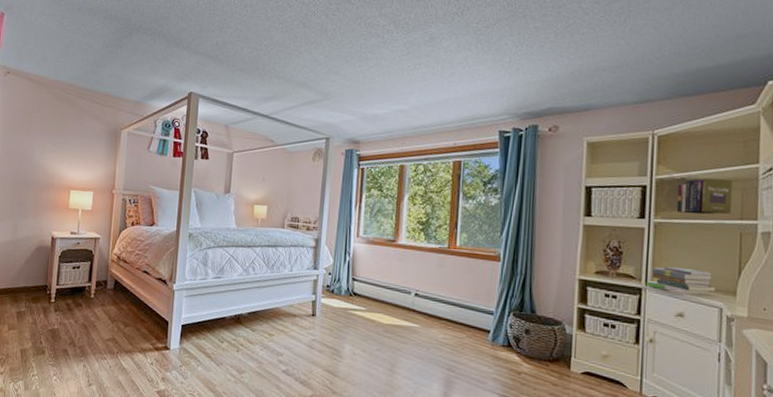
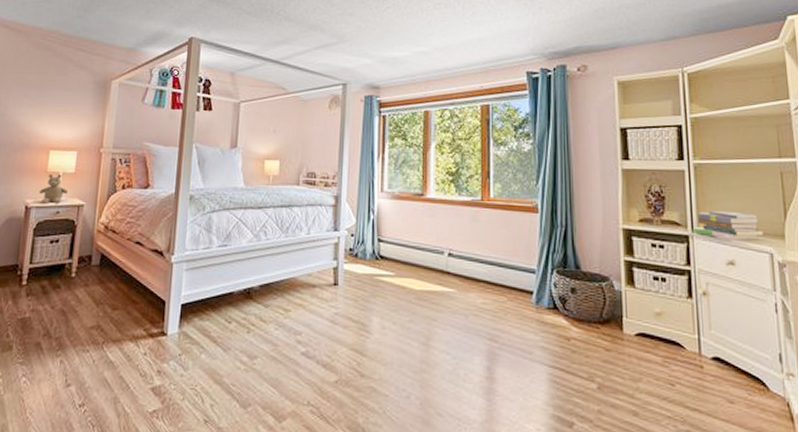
teddy bear: none [62,211,87,237] -> present [38,174,69,205]
books: present [676,178,733,215] -> none [712,116,770,154]

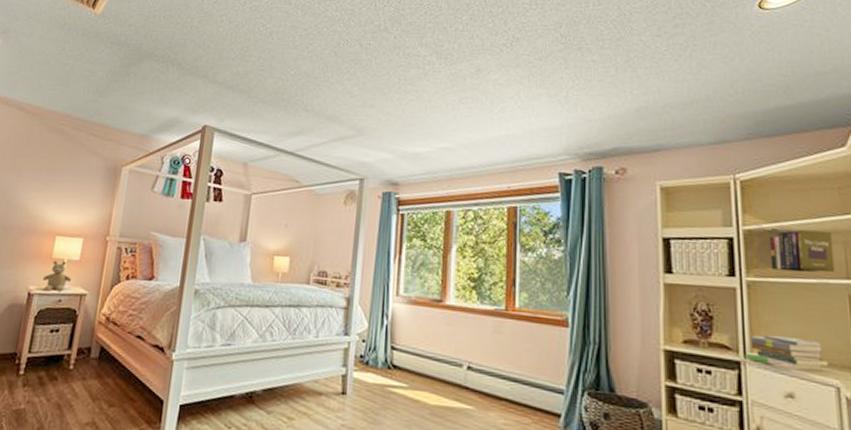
books: none [712,116,770,154] -> present [769,230,836,273]

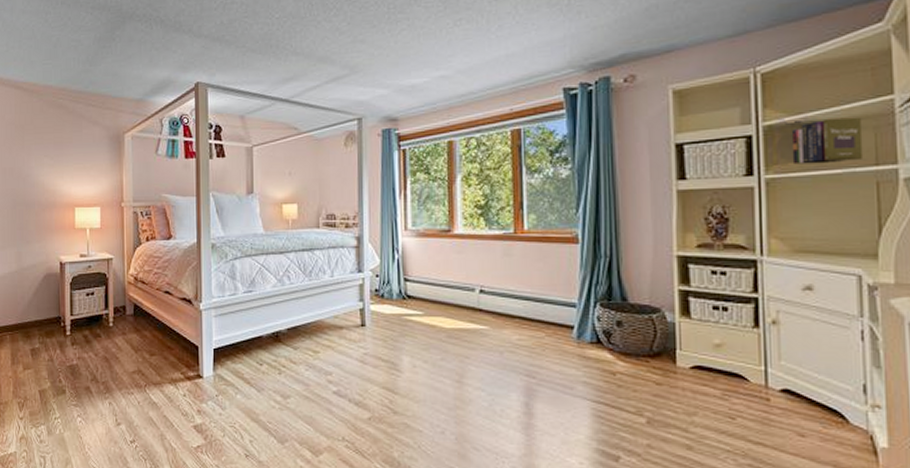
teddy bear: present [42,261,72,292] -> none [70,230,97,260]
books: present [744,335,829,372] -> none [761,230,851,263]

